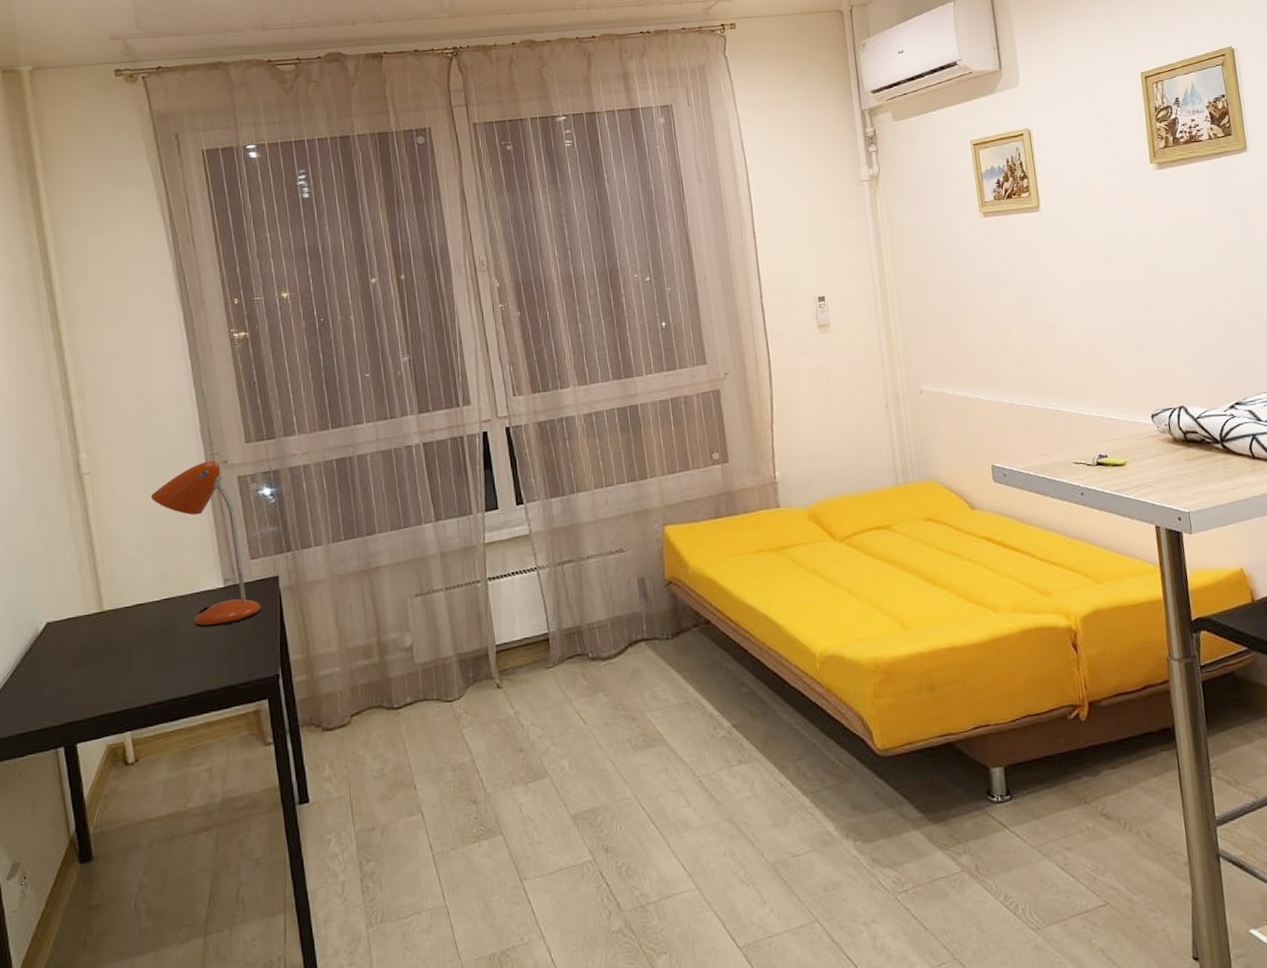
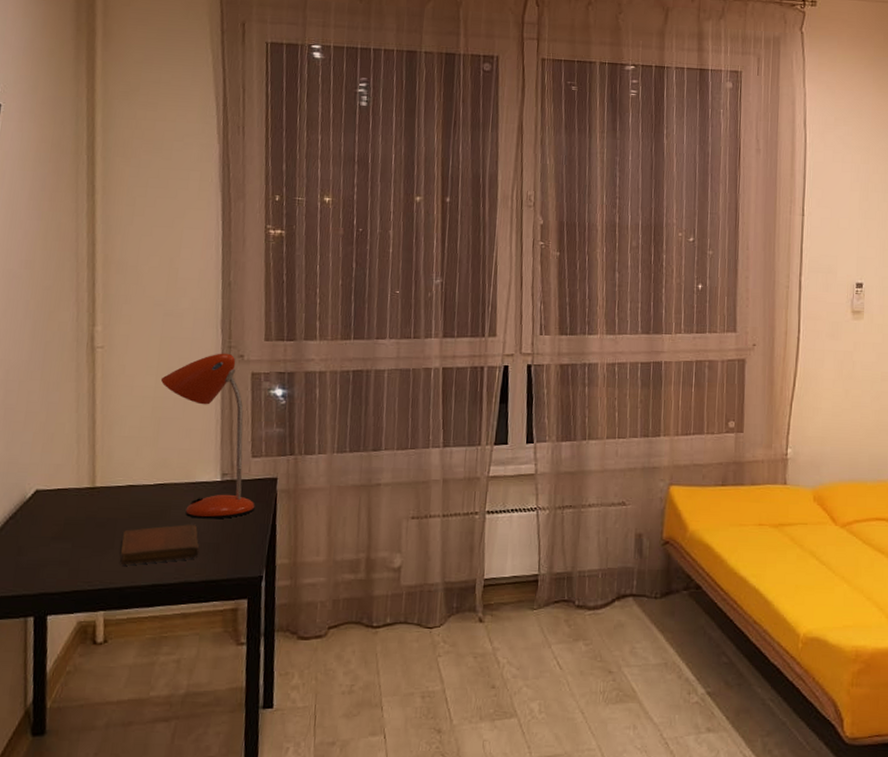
notebook: none [138,634,214,684] -> present [120,525,200,566]

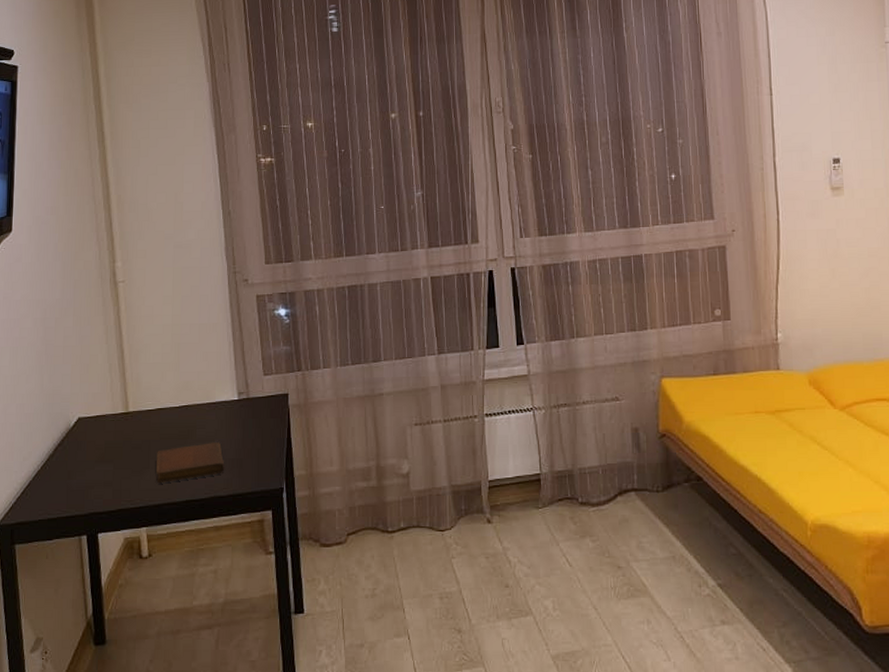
desk lamp: present [160,353,255,519] -> none [176,278,271,436]

